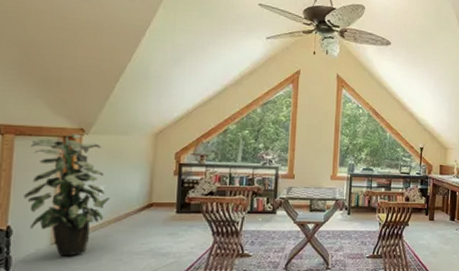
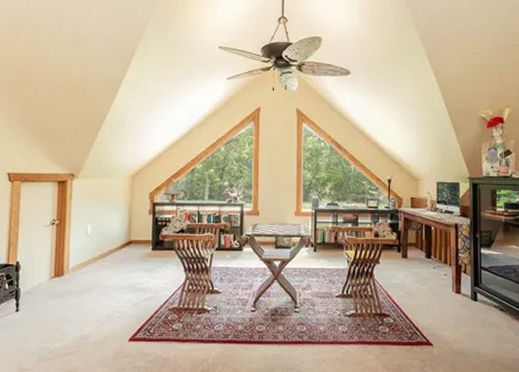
indoor plant: present [24,134,110,257] -> none [29,179,96,290]

